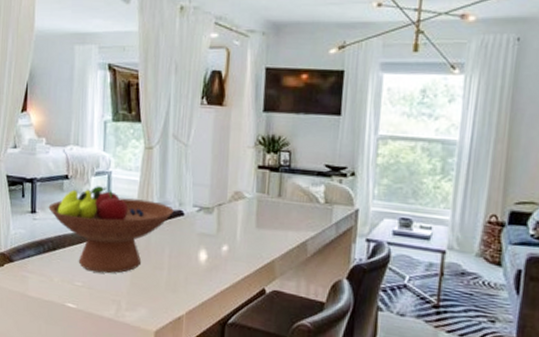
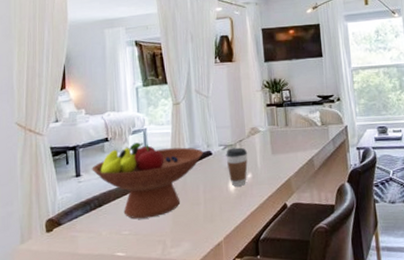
coffee cup: none [200,211,227,258] -> present [226,147,248,186]

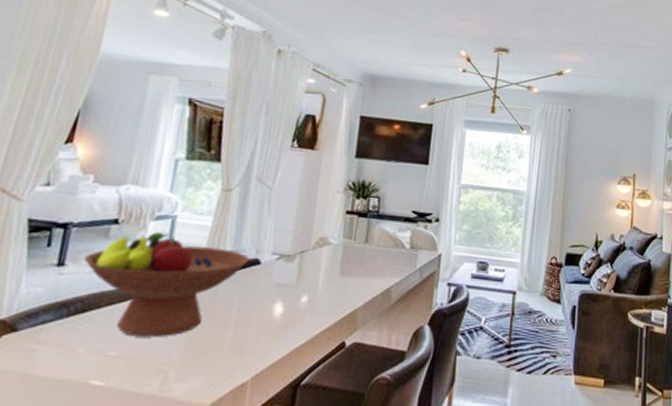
coffee cup: present [226,147,248,186] -> none [277,259,309,311]

